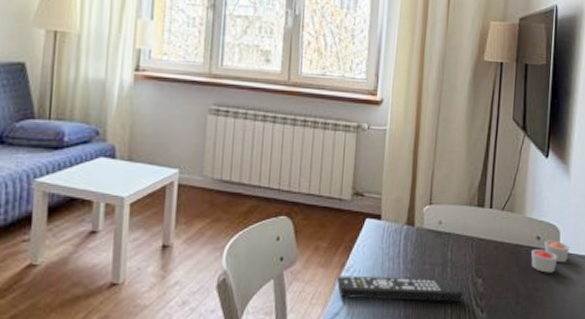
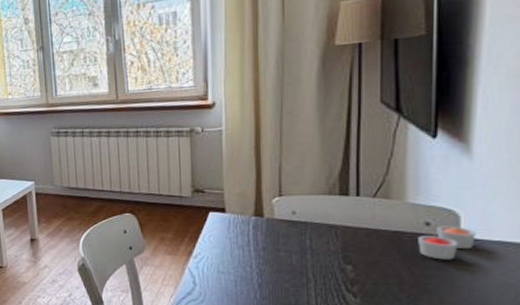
remote control: present [336,275,464,302] -> none [185,262,329,286]

